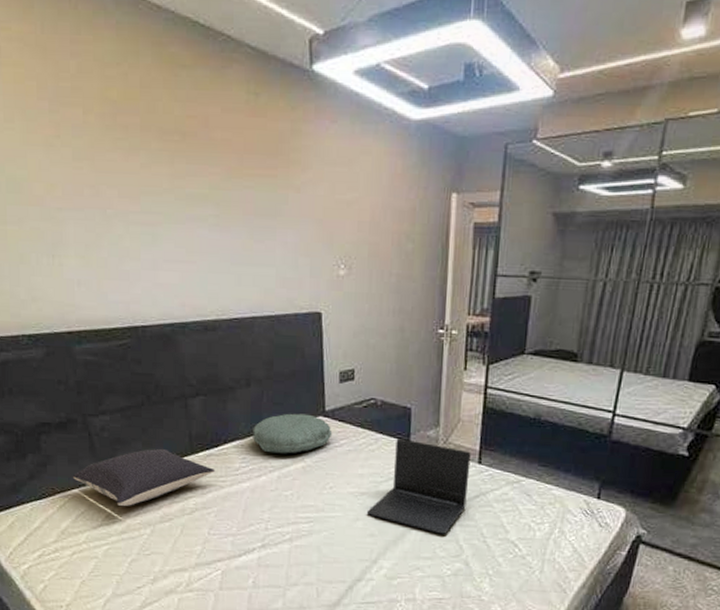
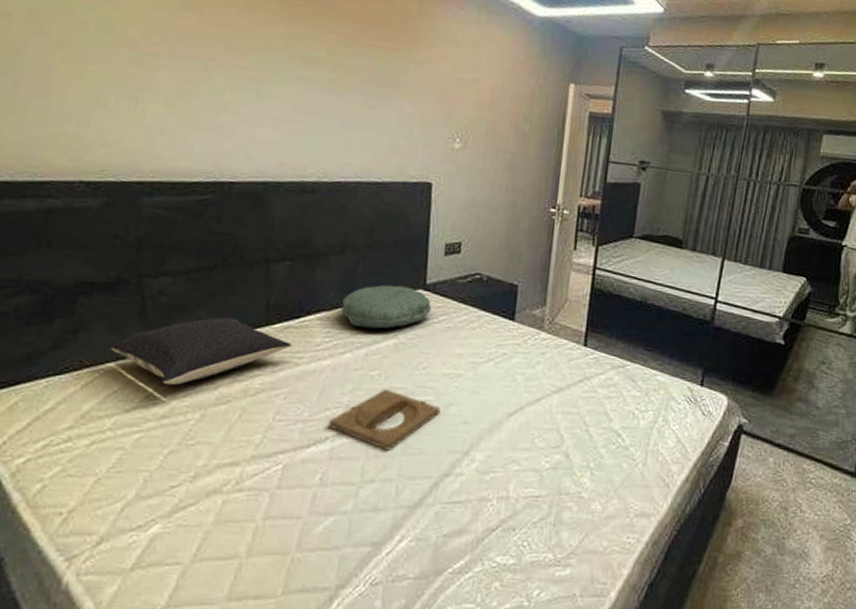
tray: none [254,506,348,559] -> present [327,388,440,451]
laptop: present [366,438,471,535] -> none [462,316,577,423]

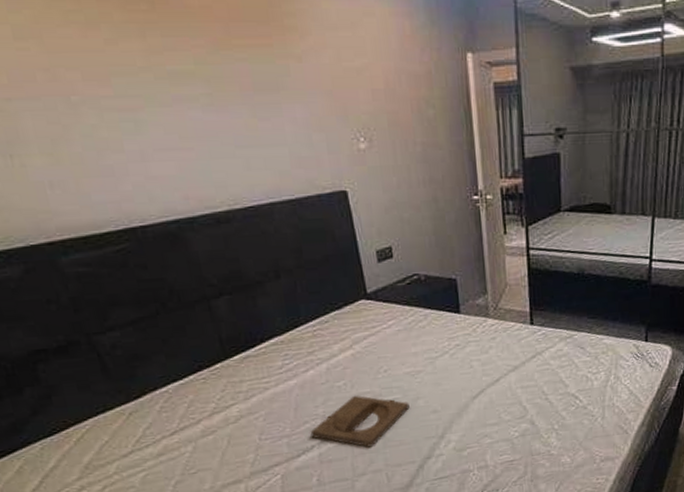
pillow: present [110,317,293,385] -> none [86,357,256,427]
pillow: present [341,284,432,329] -> none [290,299,379,346]

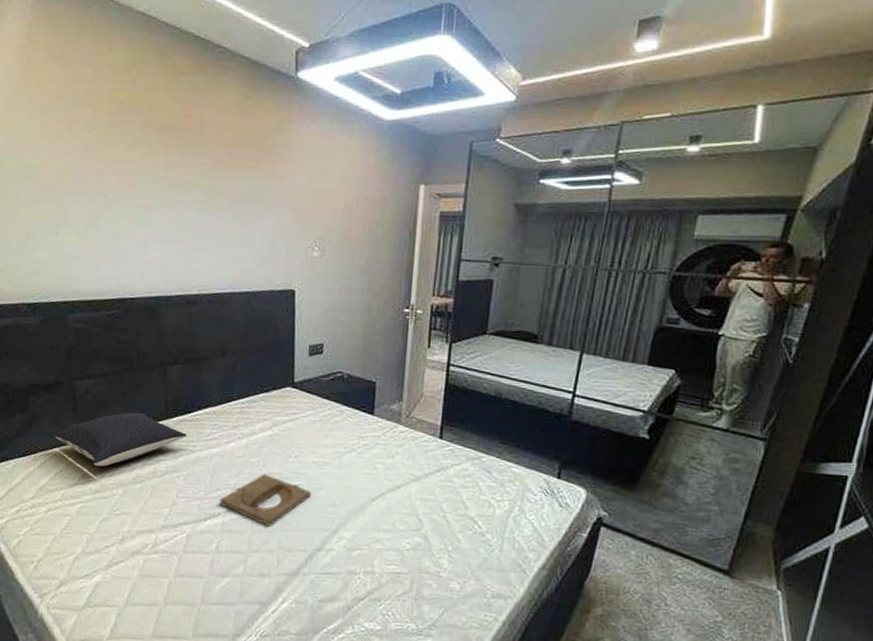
pillow: none [86,357,256,427] -> present [54,412,188,467]

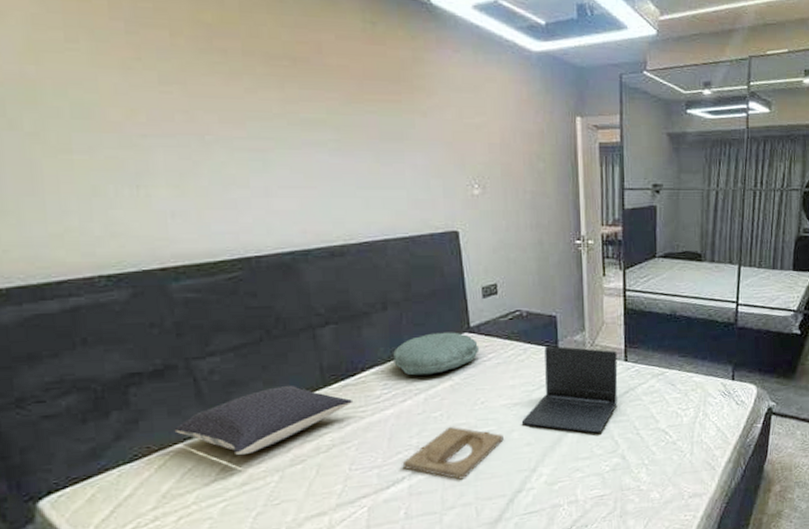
pillow: none [224,383,300,422] -> present [393,332,480,376]
laptop: none [329,411,433,508] -> present [521,346,618,434]

